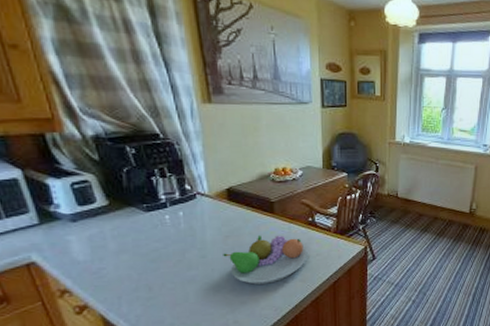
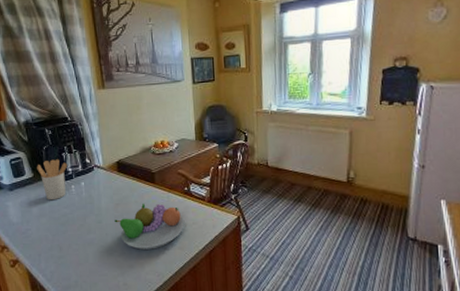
utensil holder: none [114,184,160,234] -> present [37,159,68,201]

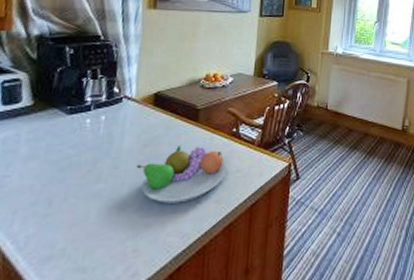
utensil holder: present [37,159,68,201] -> none [40,85,88,138]

